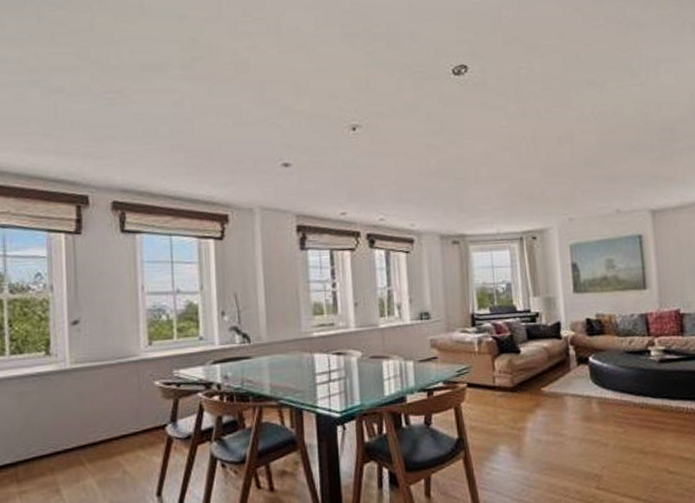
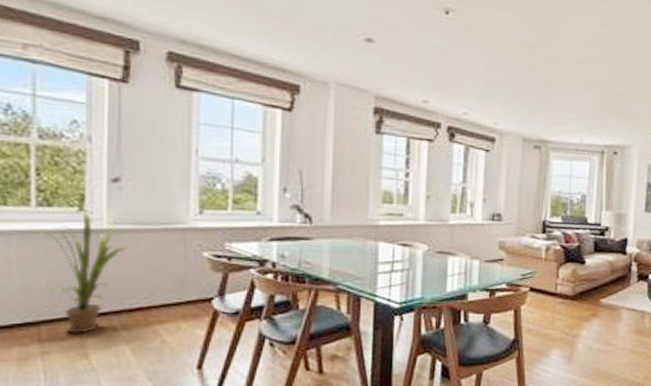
house plant: none [13,354,87,471] -> present [39,211,126,333]

